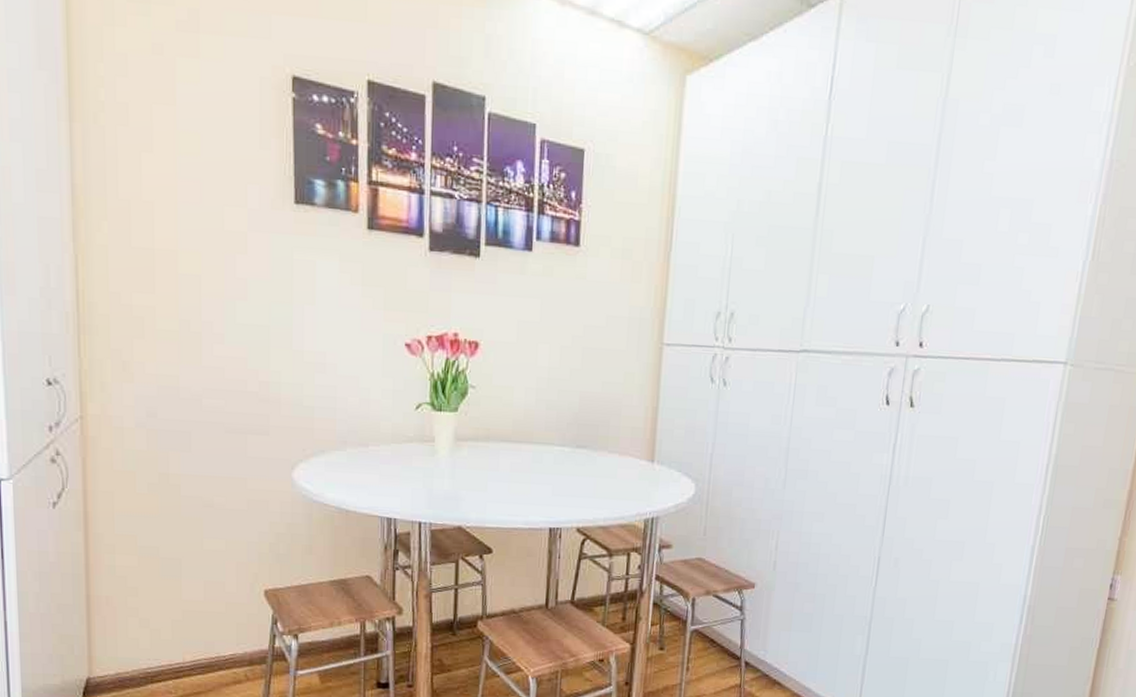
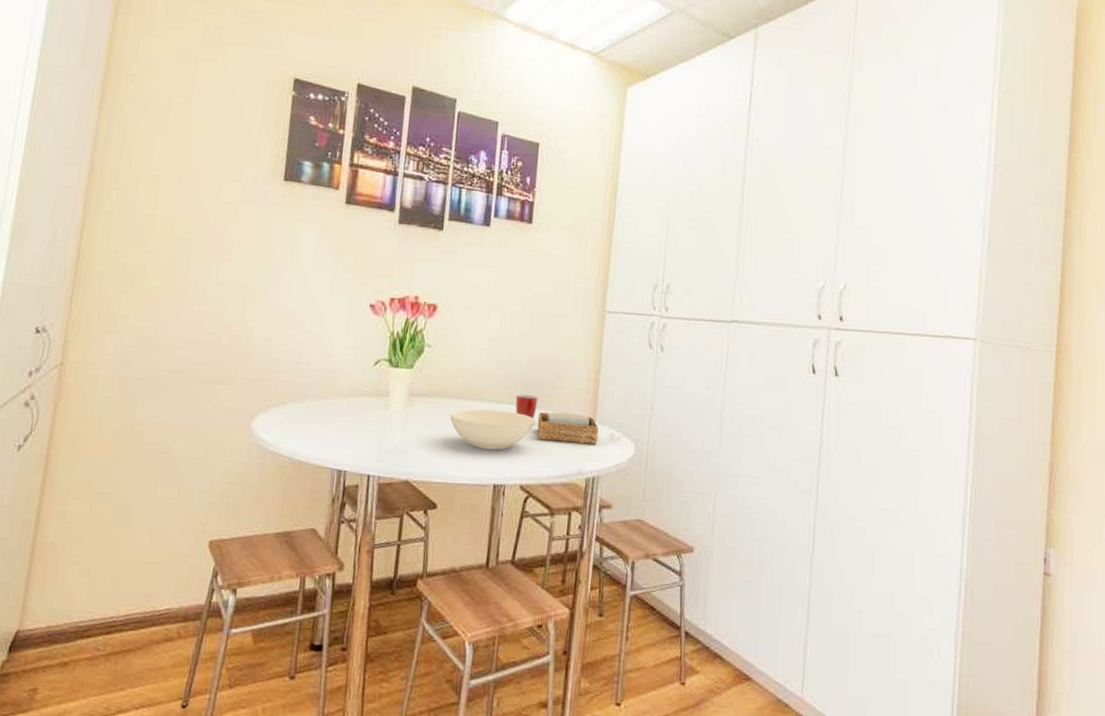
bowl: none [499,452,590,494] -> present [449,408,535,450]
mug: none [568,435,593,461] -> present [515,394,538,419]
napkin holder: none [592,453,658,485] -> present [537,412,599,445]

